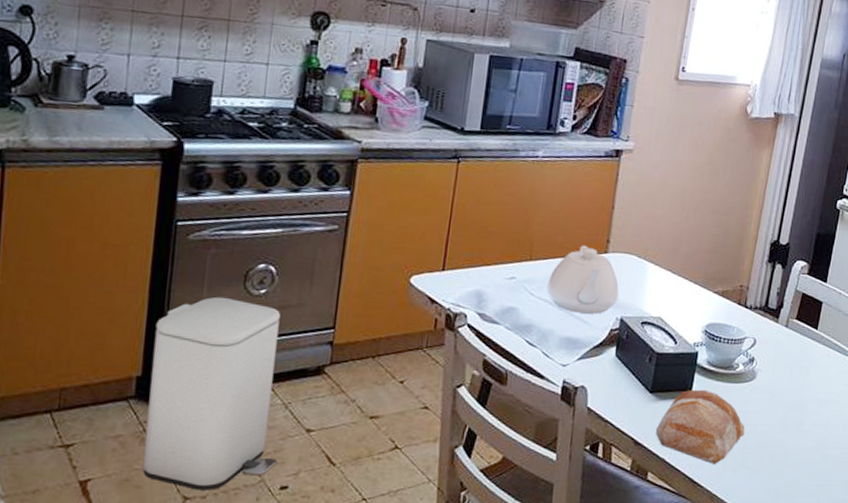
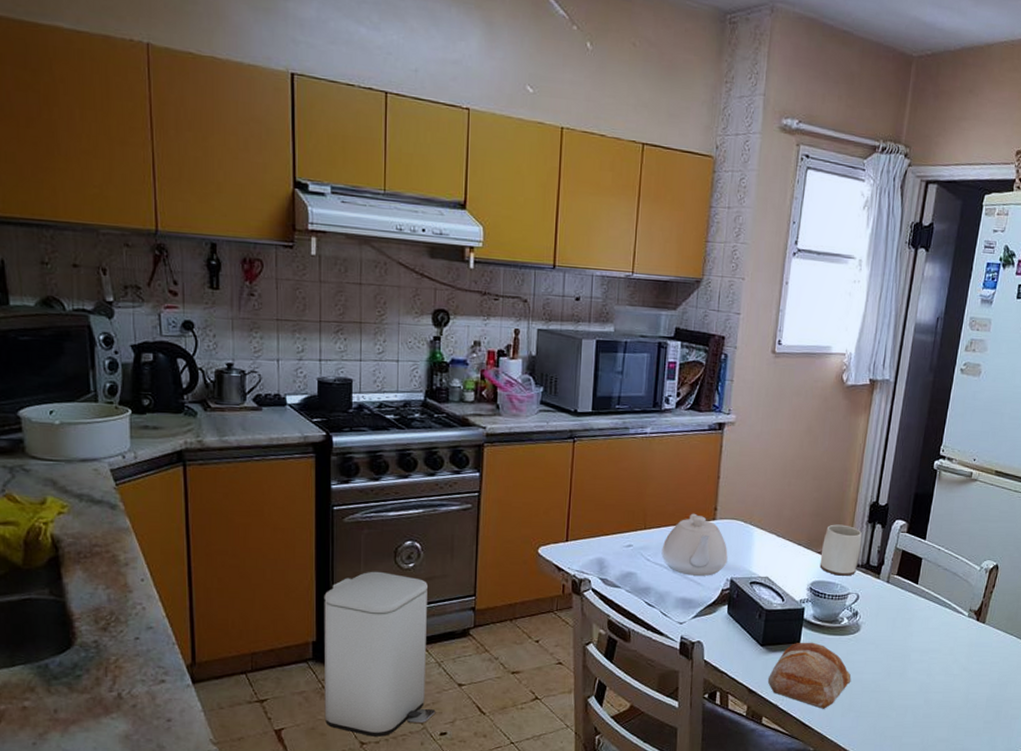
mug: none [716,262,762,319] -> present [819,524,863,576]

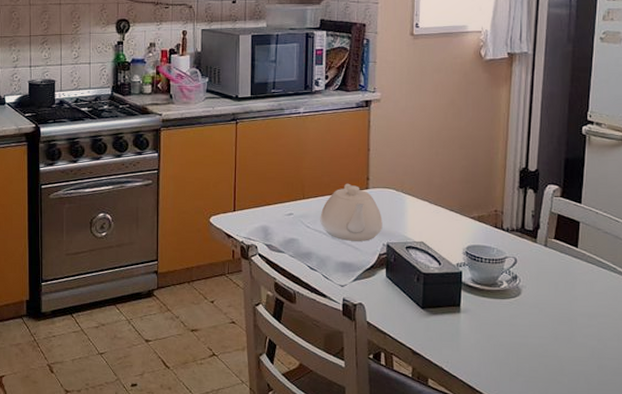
pedal bin: present [324,571,436,737] -> none [35,239,127,386]
bread: present [767,642,851,709] -> none [430,305,517,373]
mug: present [819,524,863,576] -> none [474,190,515,240]

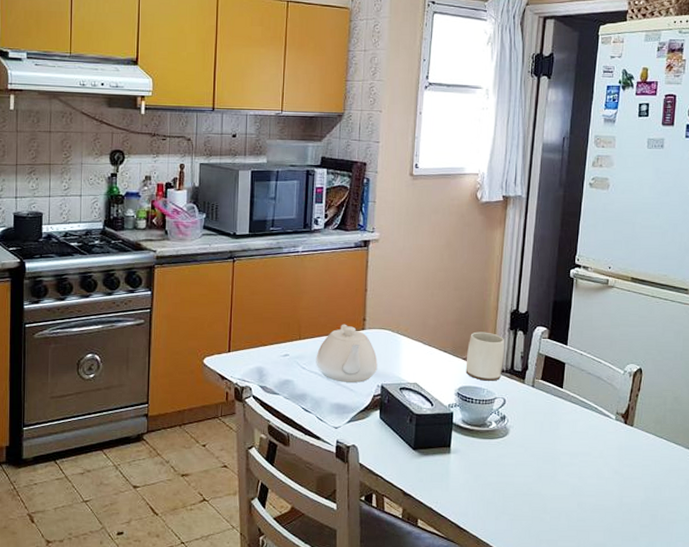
mug: none [474,190,515,240] -> present [465,332,505,381]

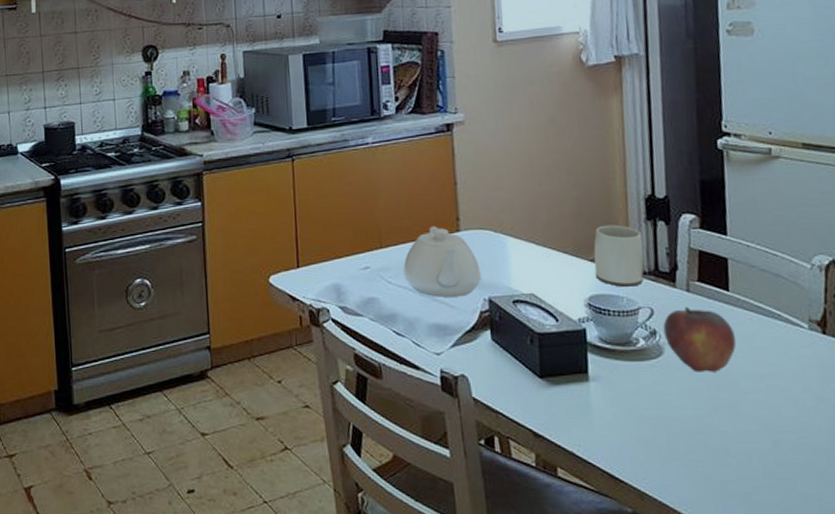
fruit: none [511,398,563,450] -> present [663,306,737,372]

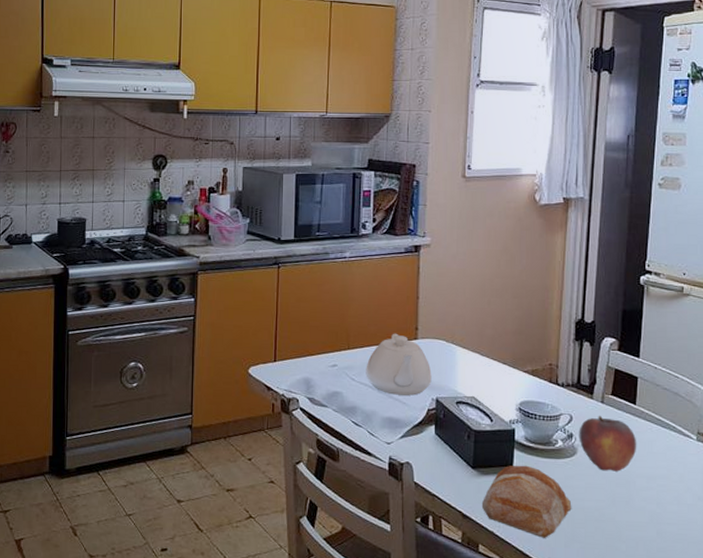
bread: none [555,371,665,456] -> present [481,465,572,538]
mug: present [593,225,645,287] -> none [527,342,570,396]

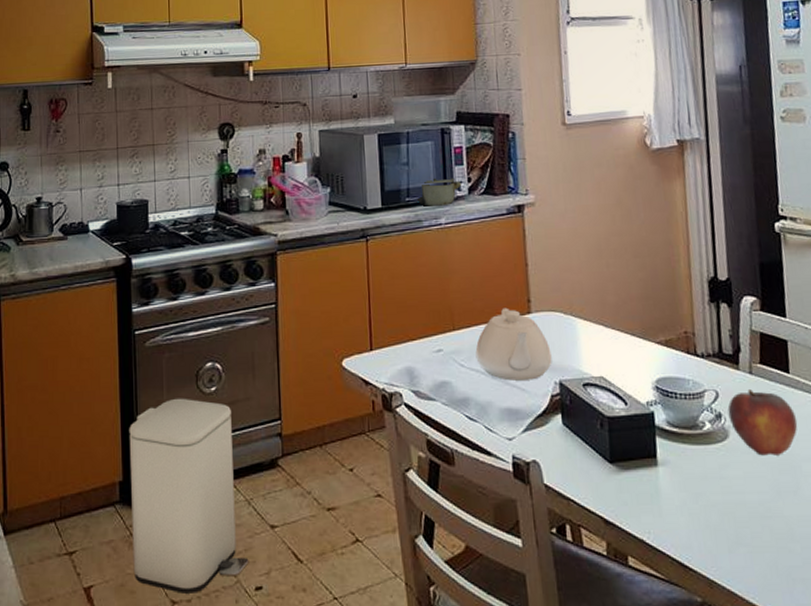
pedal bin: none [58,390,157,550] -> present [129,398,249,594]
cooking pot: none [325,216,368,243] -> present [416,177,462,207]
bread: present [481,465,572,538] -> none [625,455,732,543]

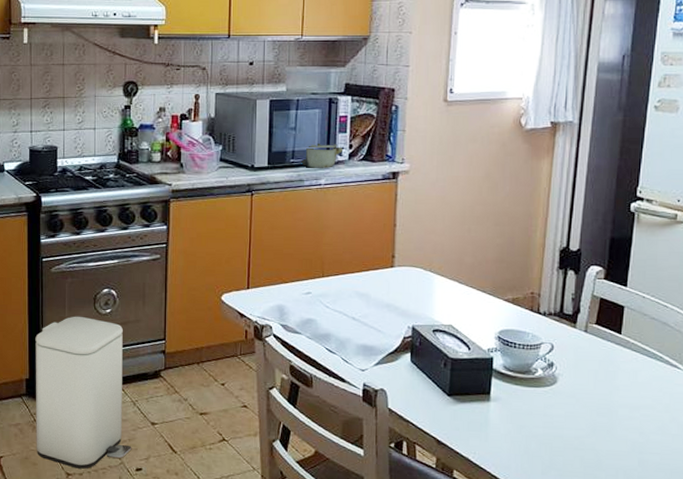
teapot: present [475,307,552,381] -> none [340,261,408,323]
fruit: present [727,388,798,456] -> none [560,344,621,401]

